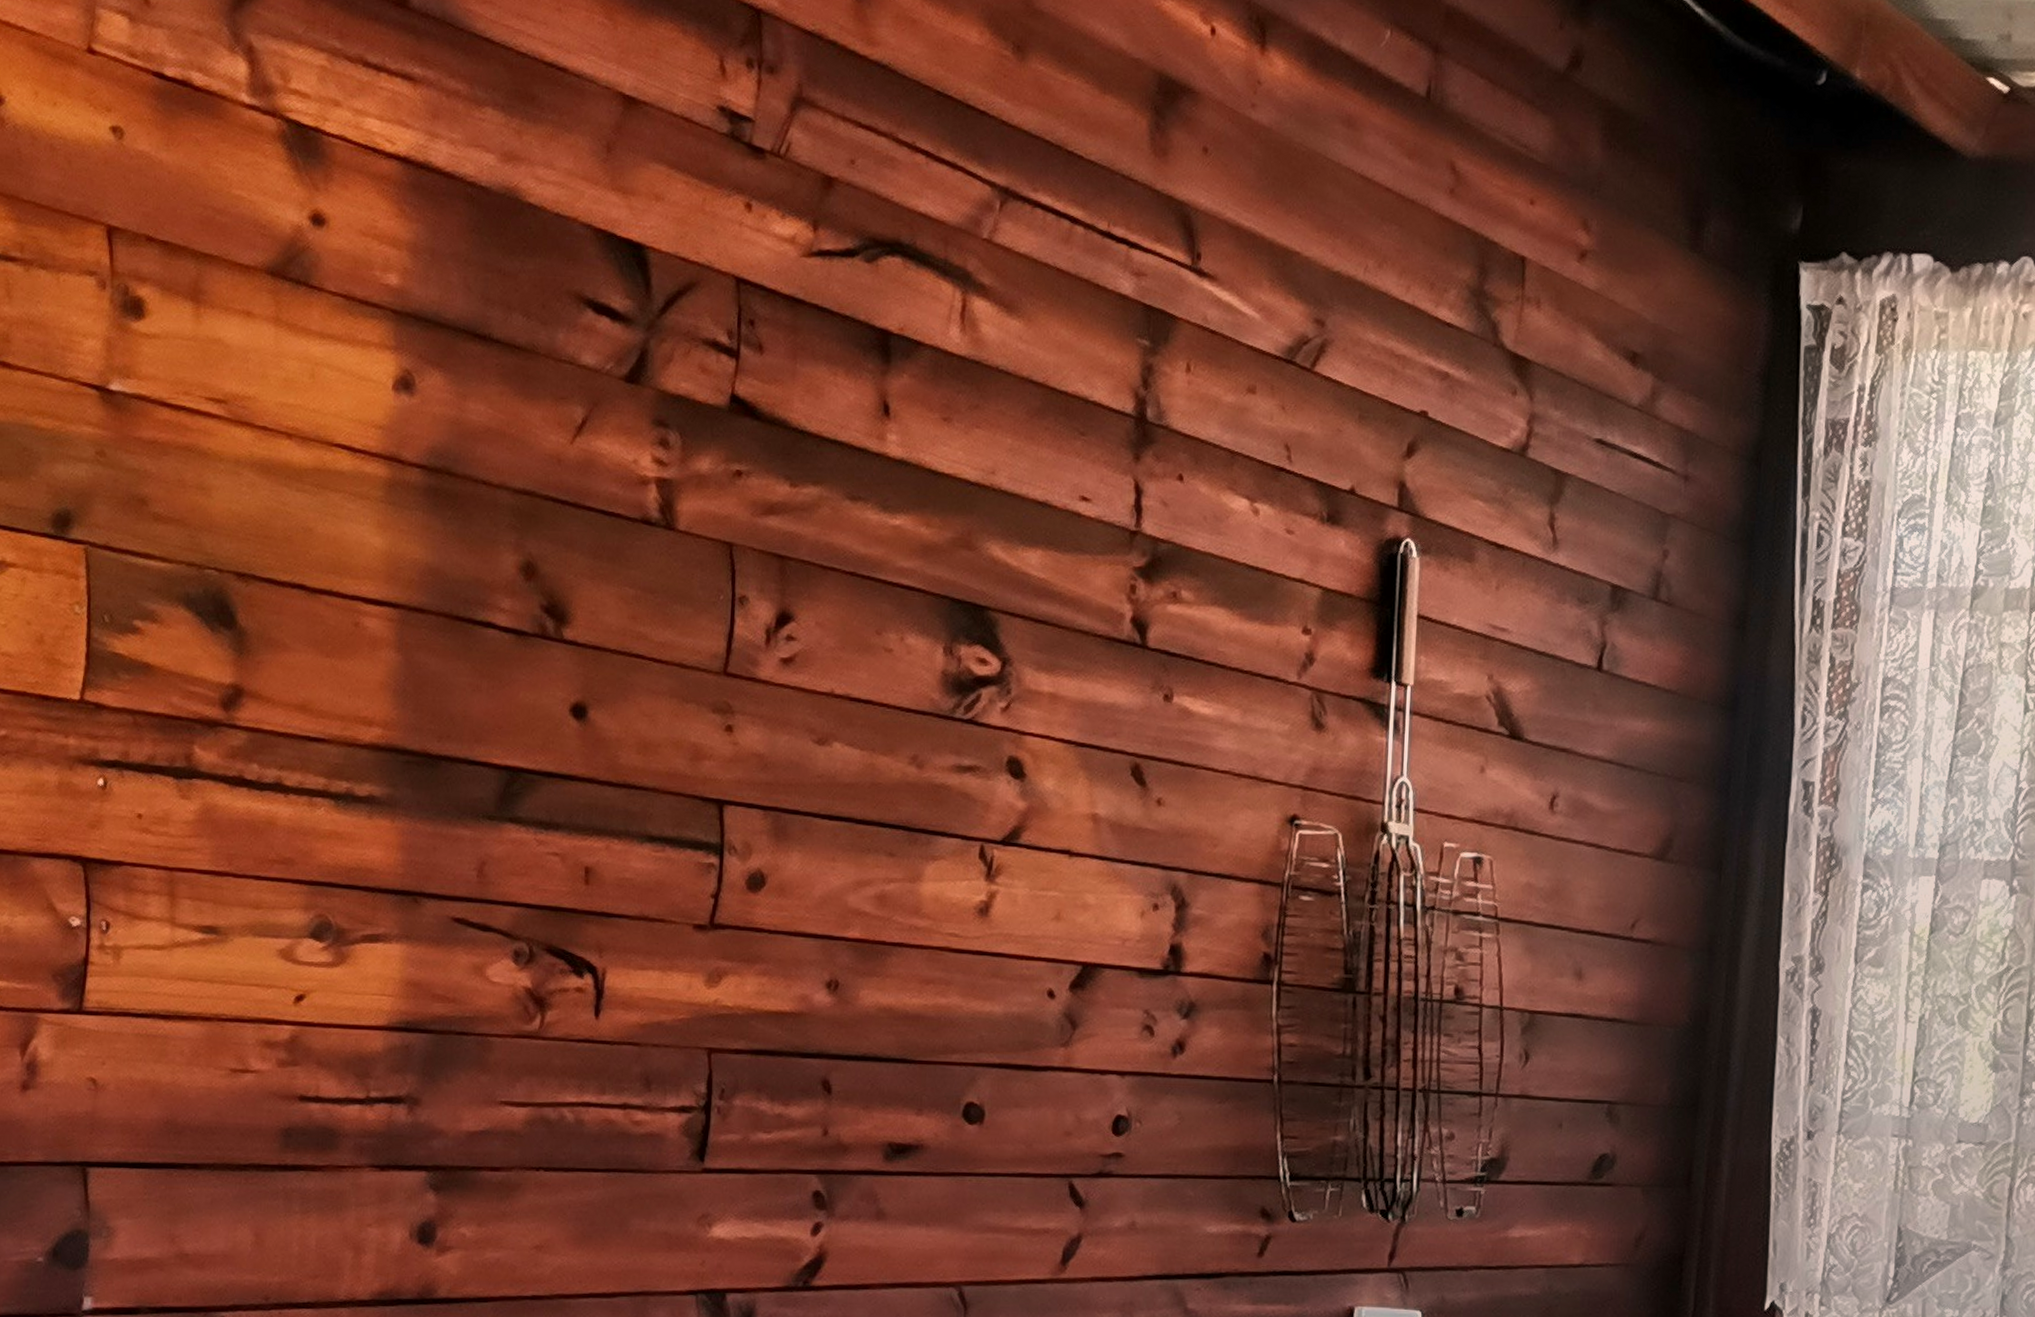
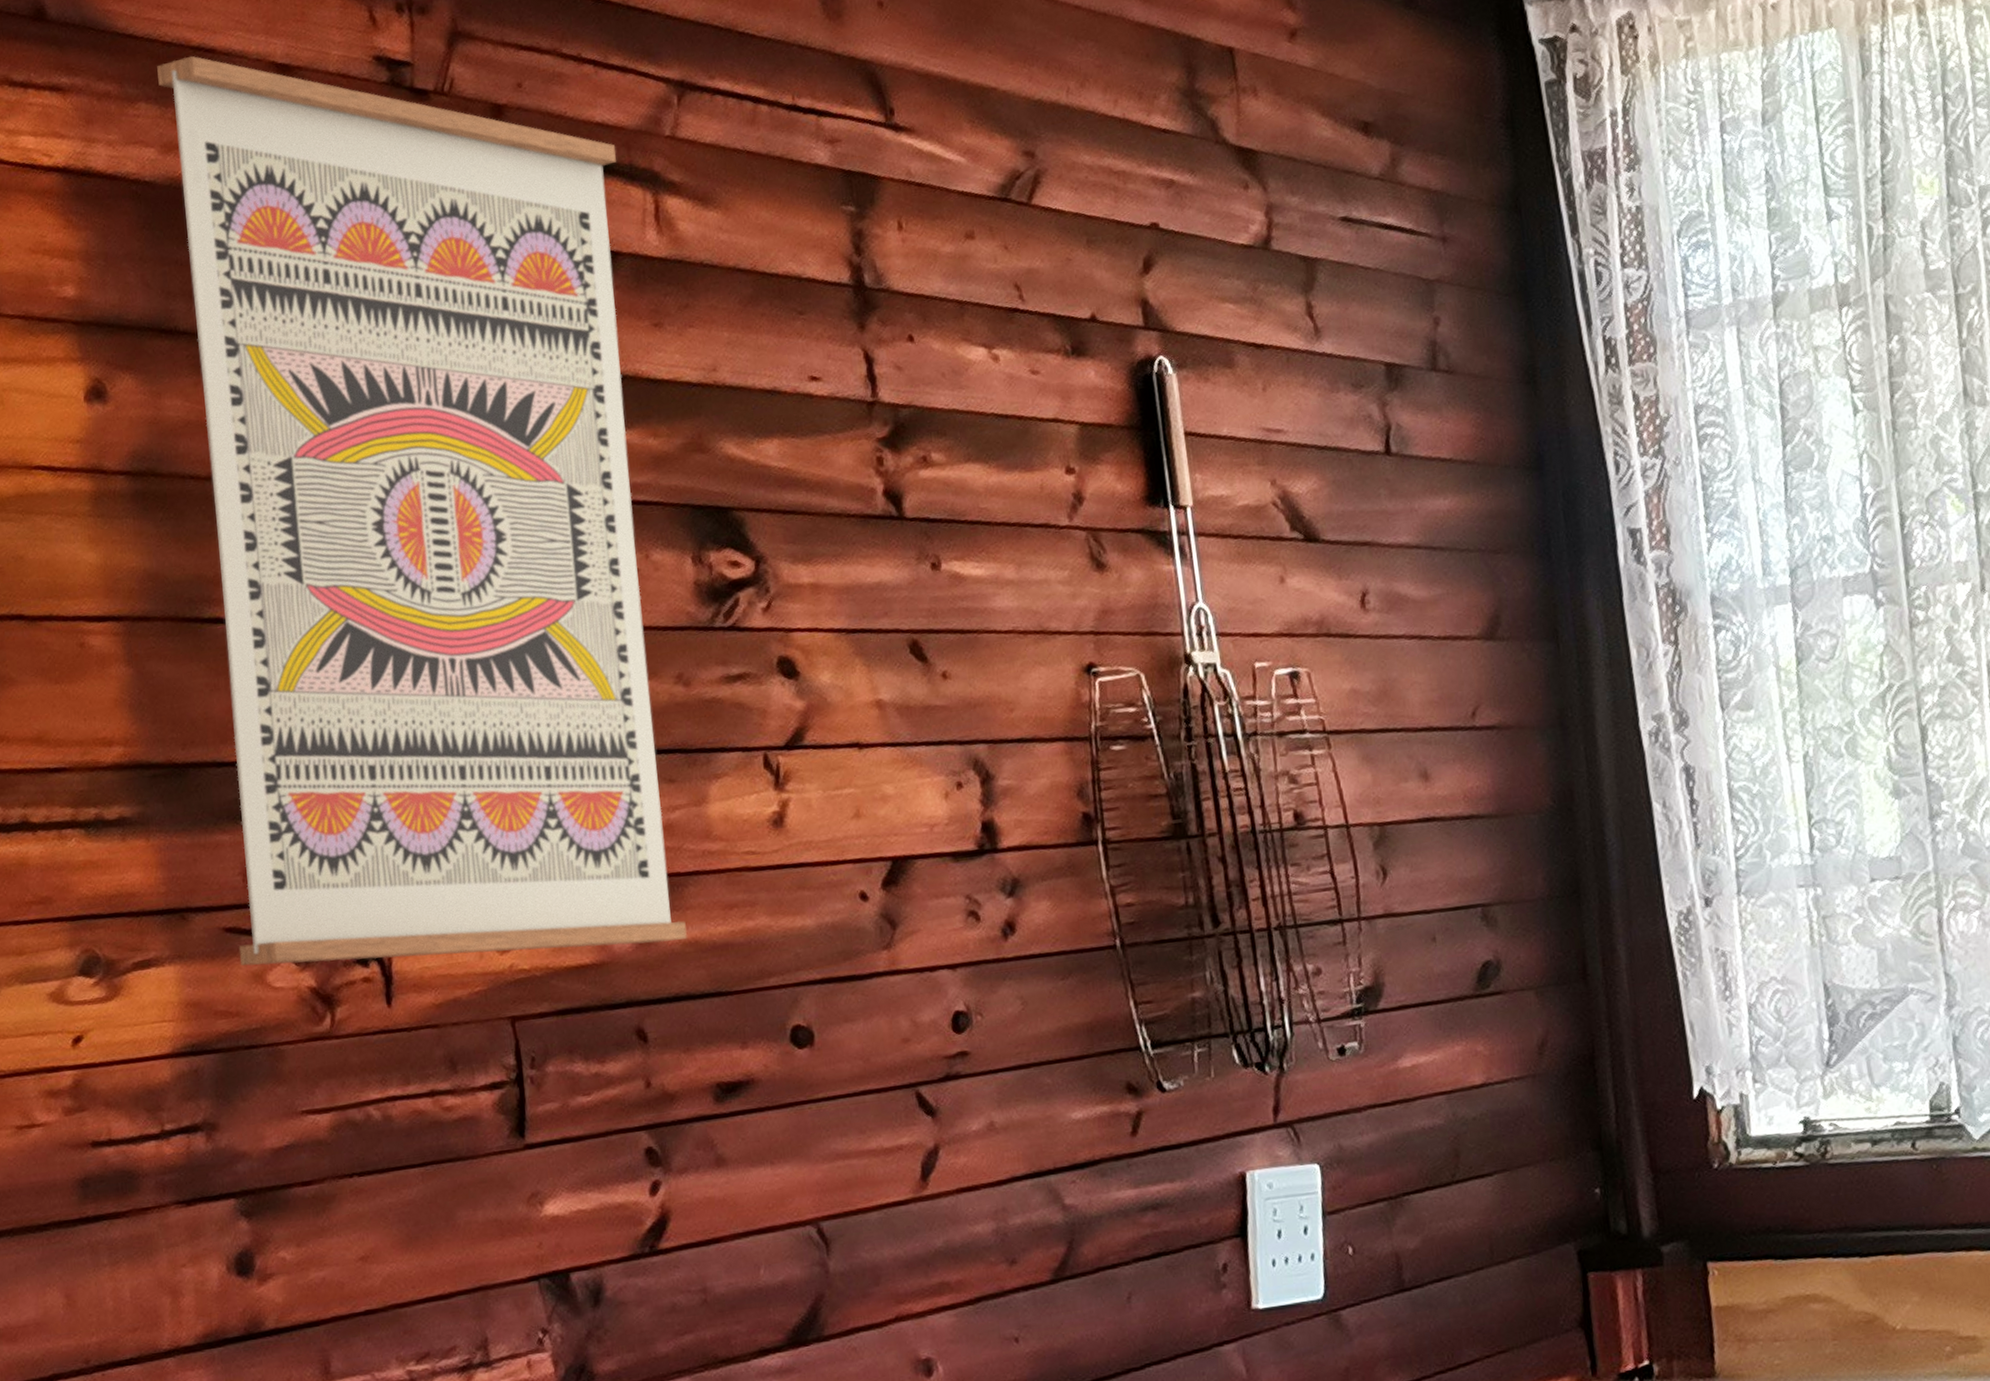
wall art: none [463,70,935,1005] -> present [157,55,688,966]

